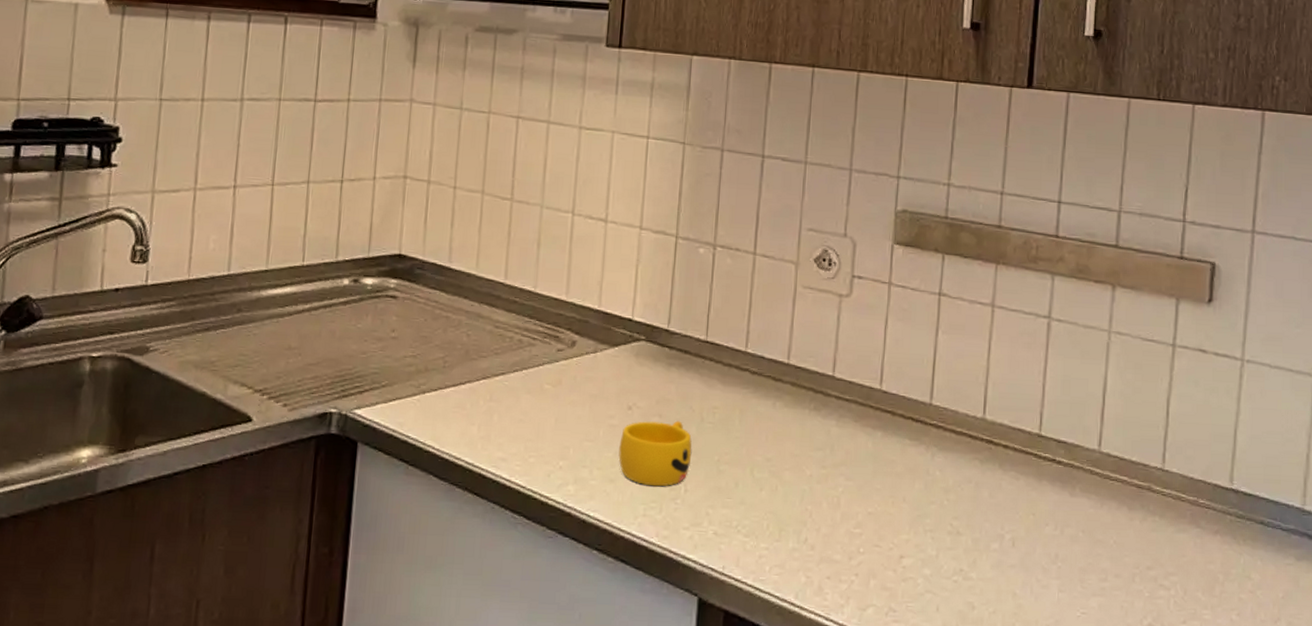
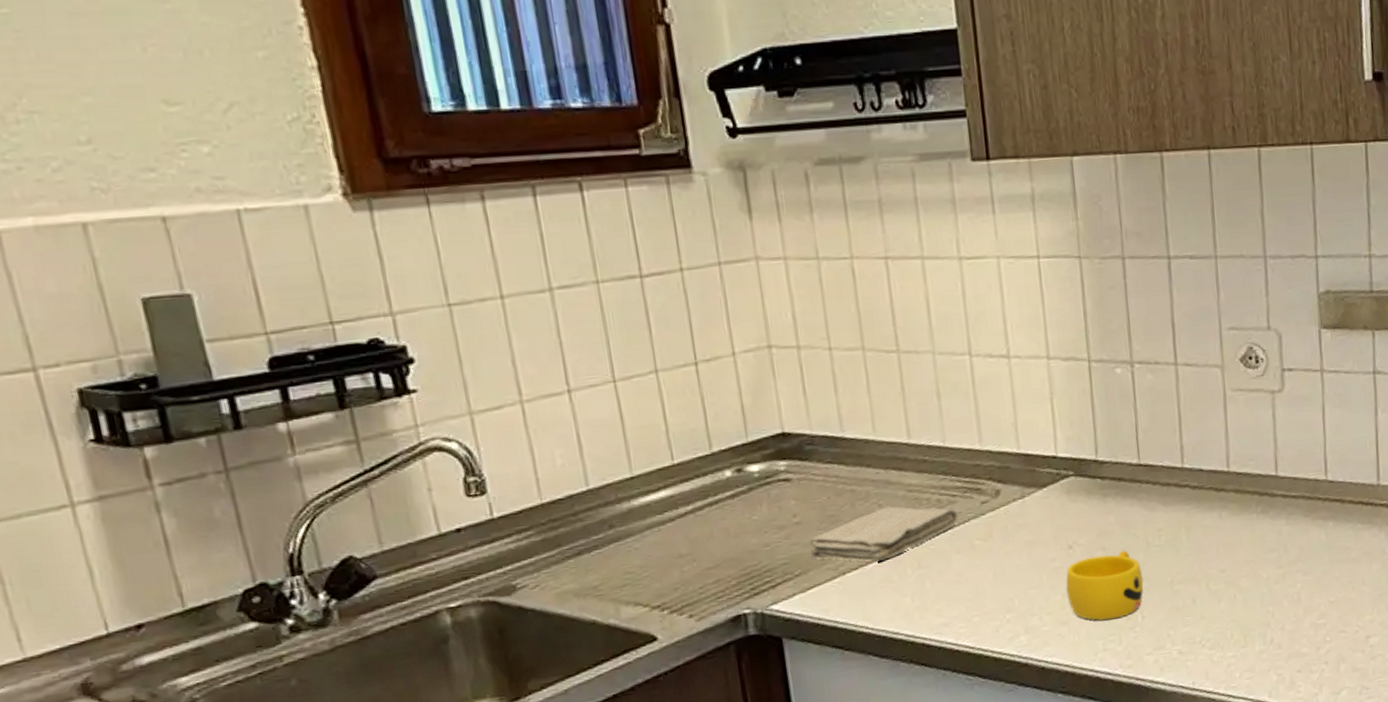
washcloth: none [399,337,535,387] -> present [809,506,958,562]

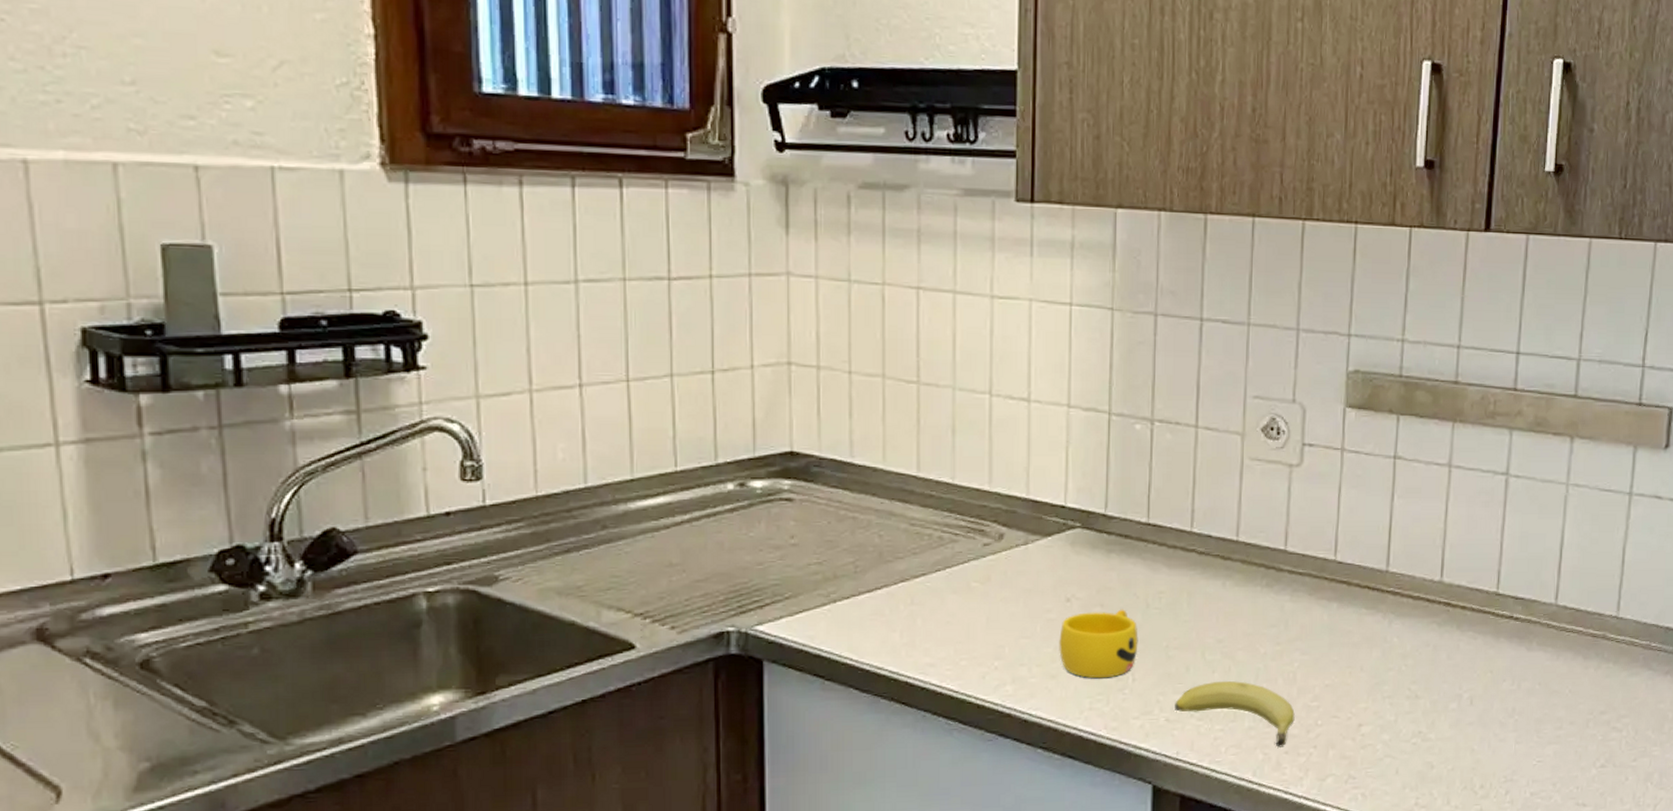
washcloth: present [809,506,958,562] -> none [804,538,958,593]
fruit: none [1185,607,1304,667] -> present [1175,681,1295,748]

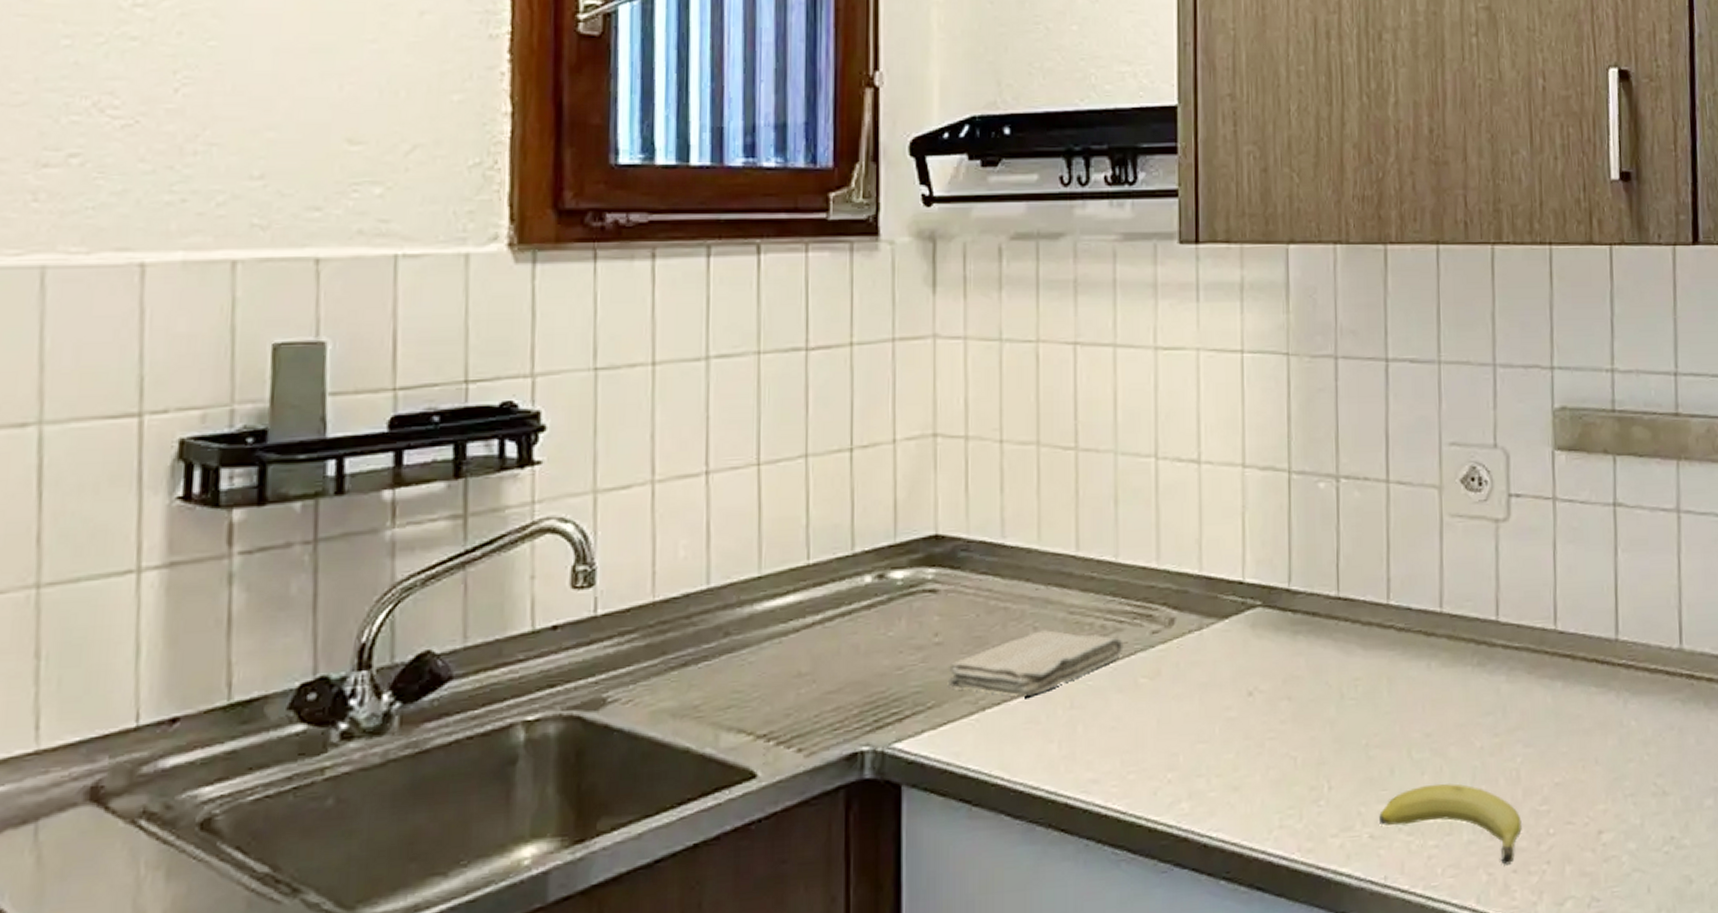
washcloth: none [804,538,958,593] -> present [949,630,1123,697]
cup: present [1059,609,1138,679] -> none [1241,701,1333,789]

